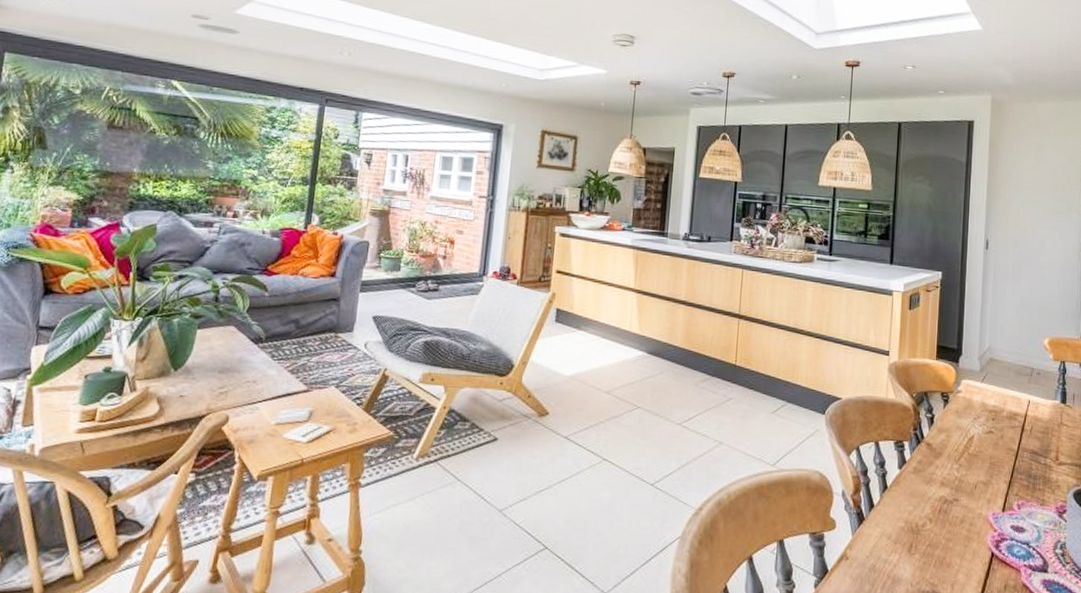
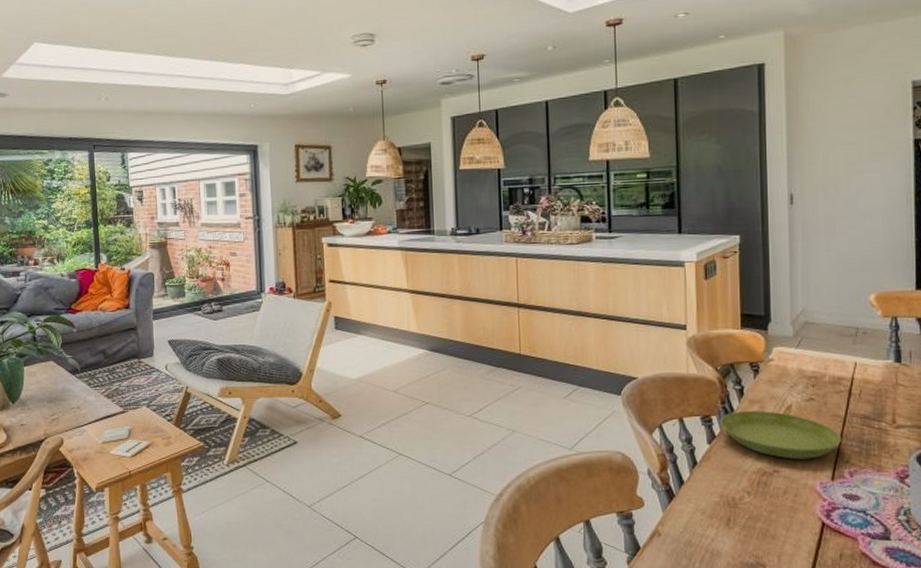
saucer: none [911,438,1013,490] -> present [720,410,841,459]

